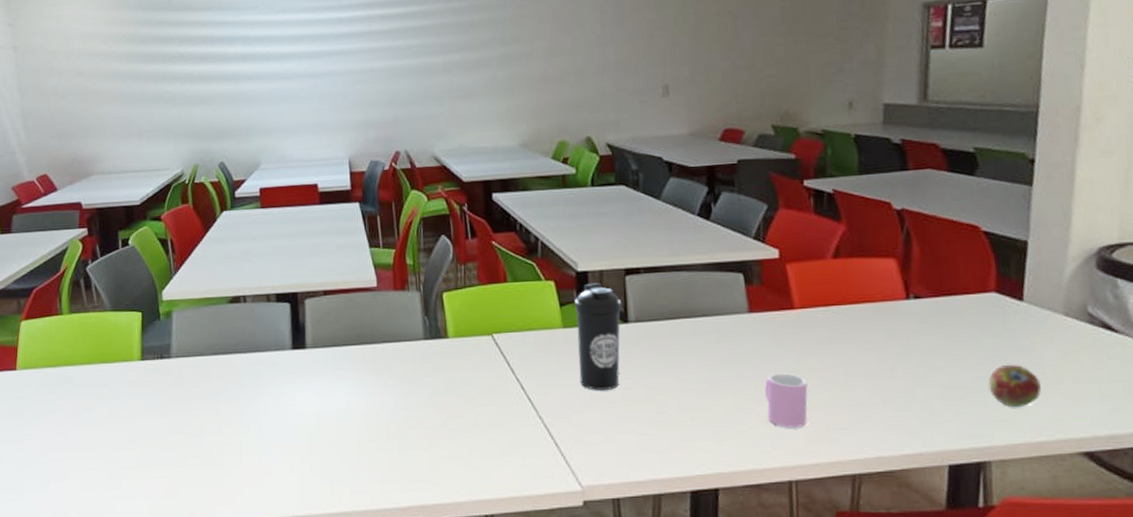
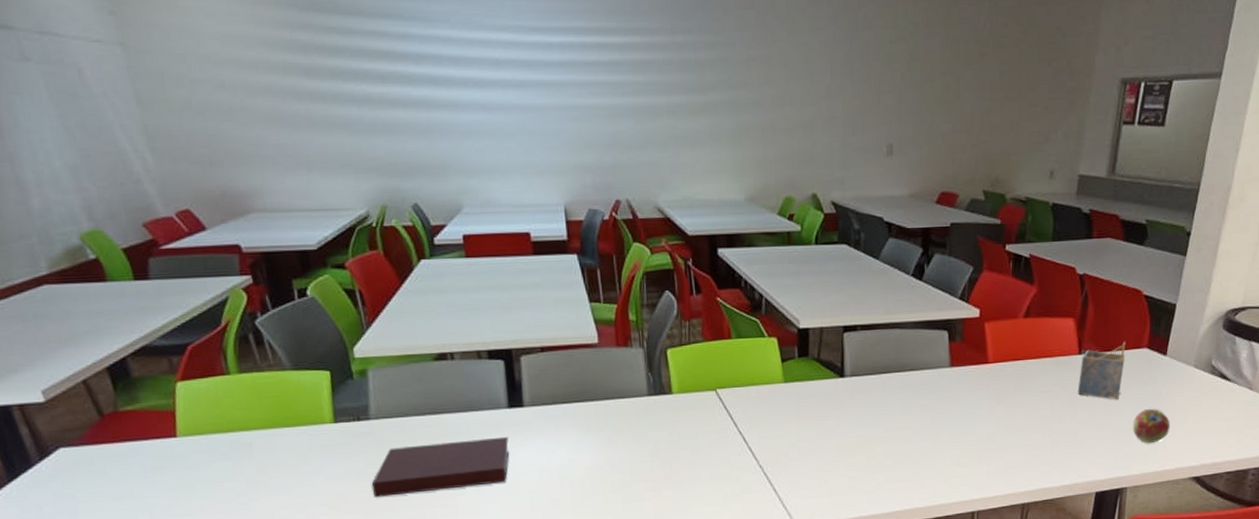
notebook: none [168,377,292,433] -> present [371,436,510,497]
water bottle: present [574,283,622,390] -> none [795,339,839,440]
cup: present [765,373,808,428] -> none [959,420,994,467]
napkin holder: none [909,284,968,353] -> present [1078,341,1126,400]

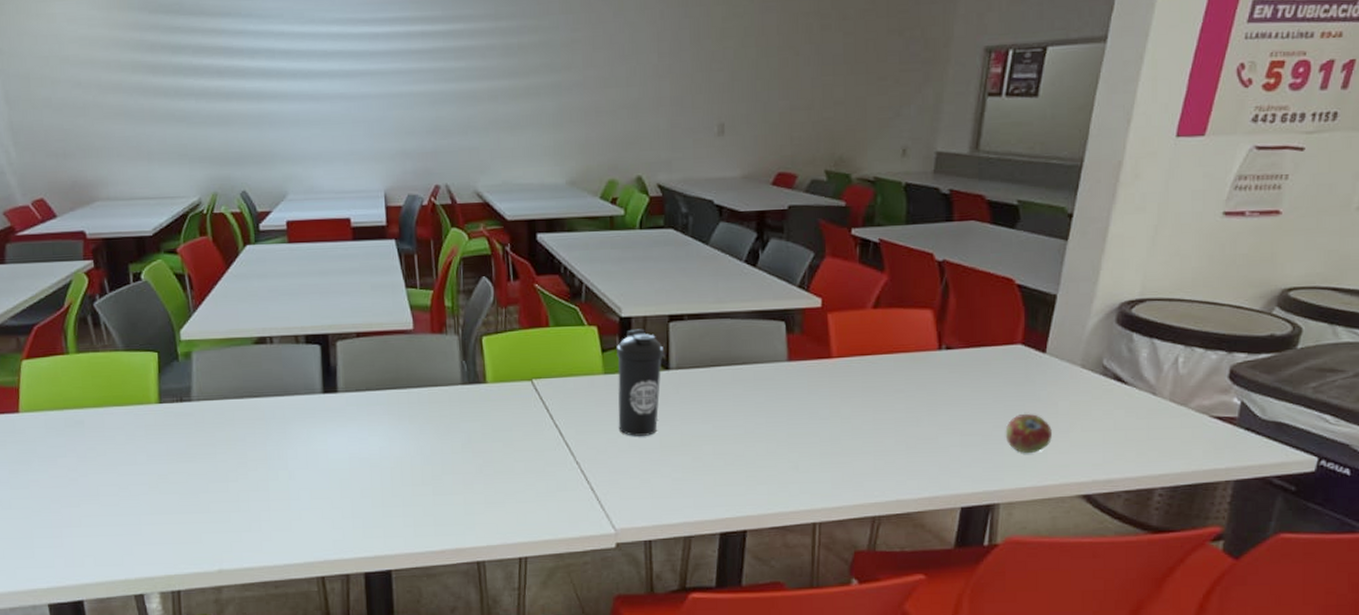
notebook: present [371,436,510,497] -> none [190,422,322,479]
water bottle: none [795,339,839,440] -> present [617,329,663,436]
napkin holder: present [1078,341,1126,400] -> none [937,336,996,403]

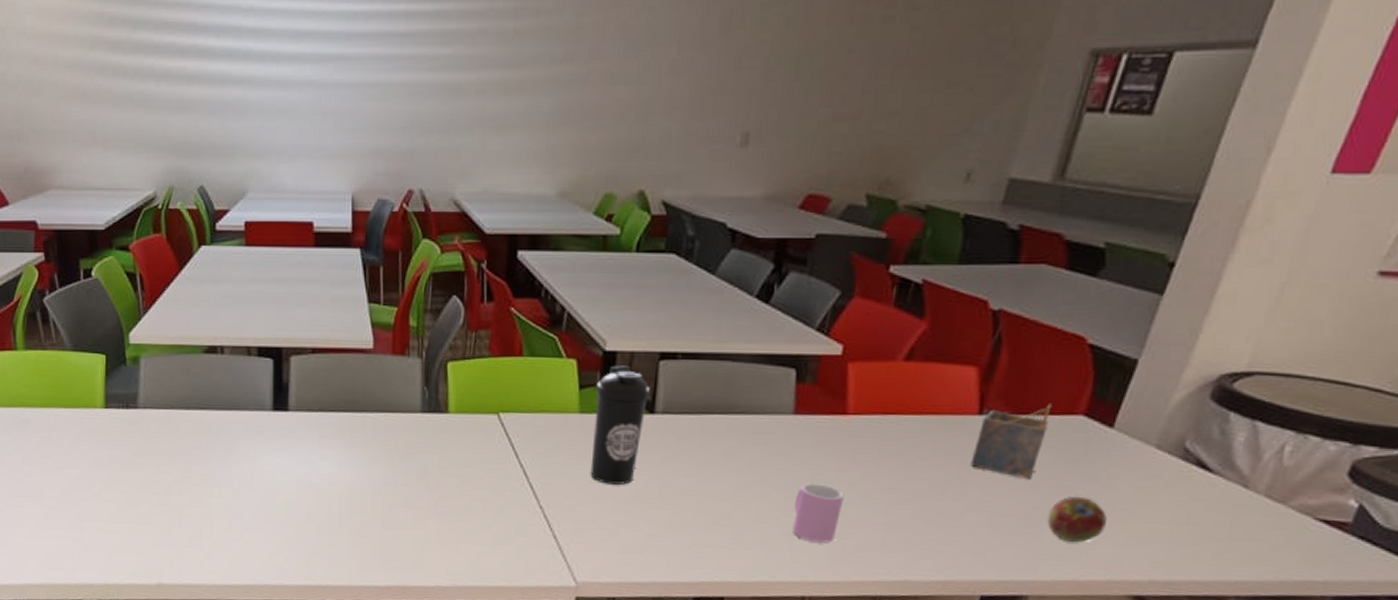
cup: none [798,420,838,473] -> present [793,483,844,543]
napkin holder: none [937,336,996,403] -> present [970,403,1052,480]

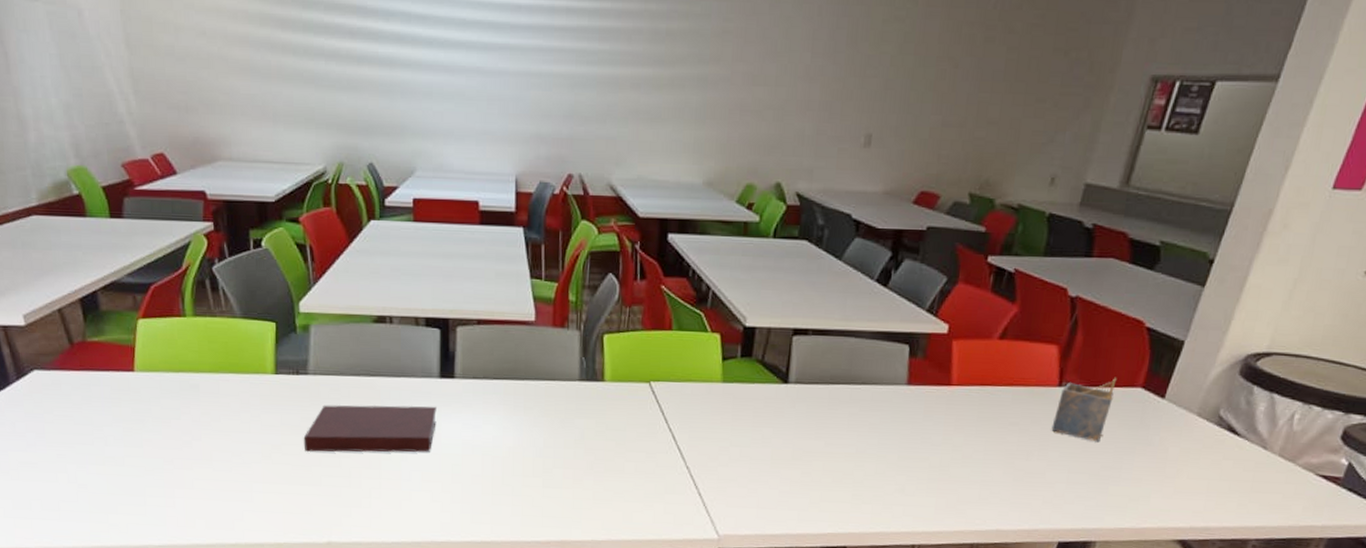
notebook: none [133,440,270,490] -> present [303,405,437,452]
water bottle: present [590,365,650,485] -> none [731,340,784,447]
cup: present [793,483,844,543] -> none [905,446,948,498]
fruit: present [1047,497,1107,542] -> none [1111,457,1158,495]

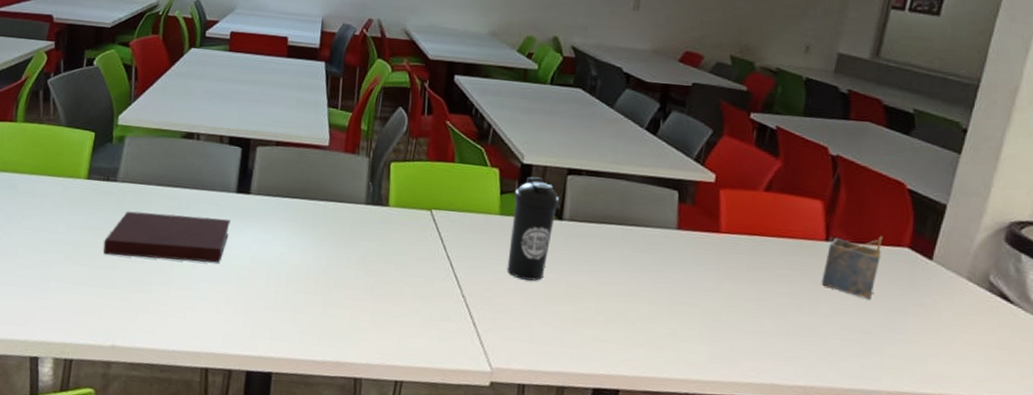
water bottle: none [731,340,784,447] -> present [507,176,559,281]

